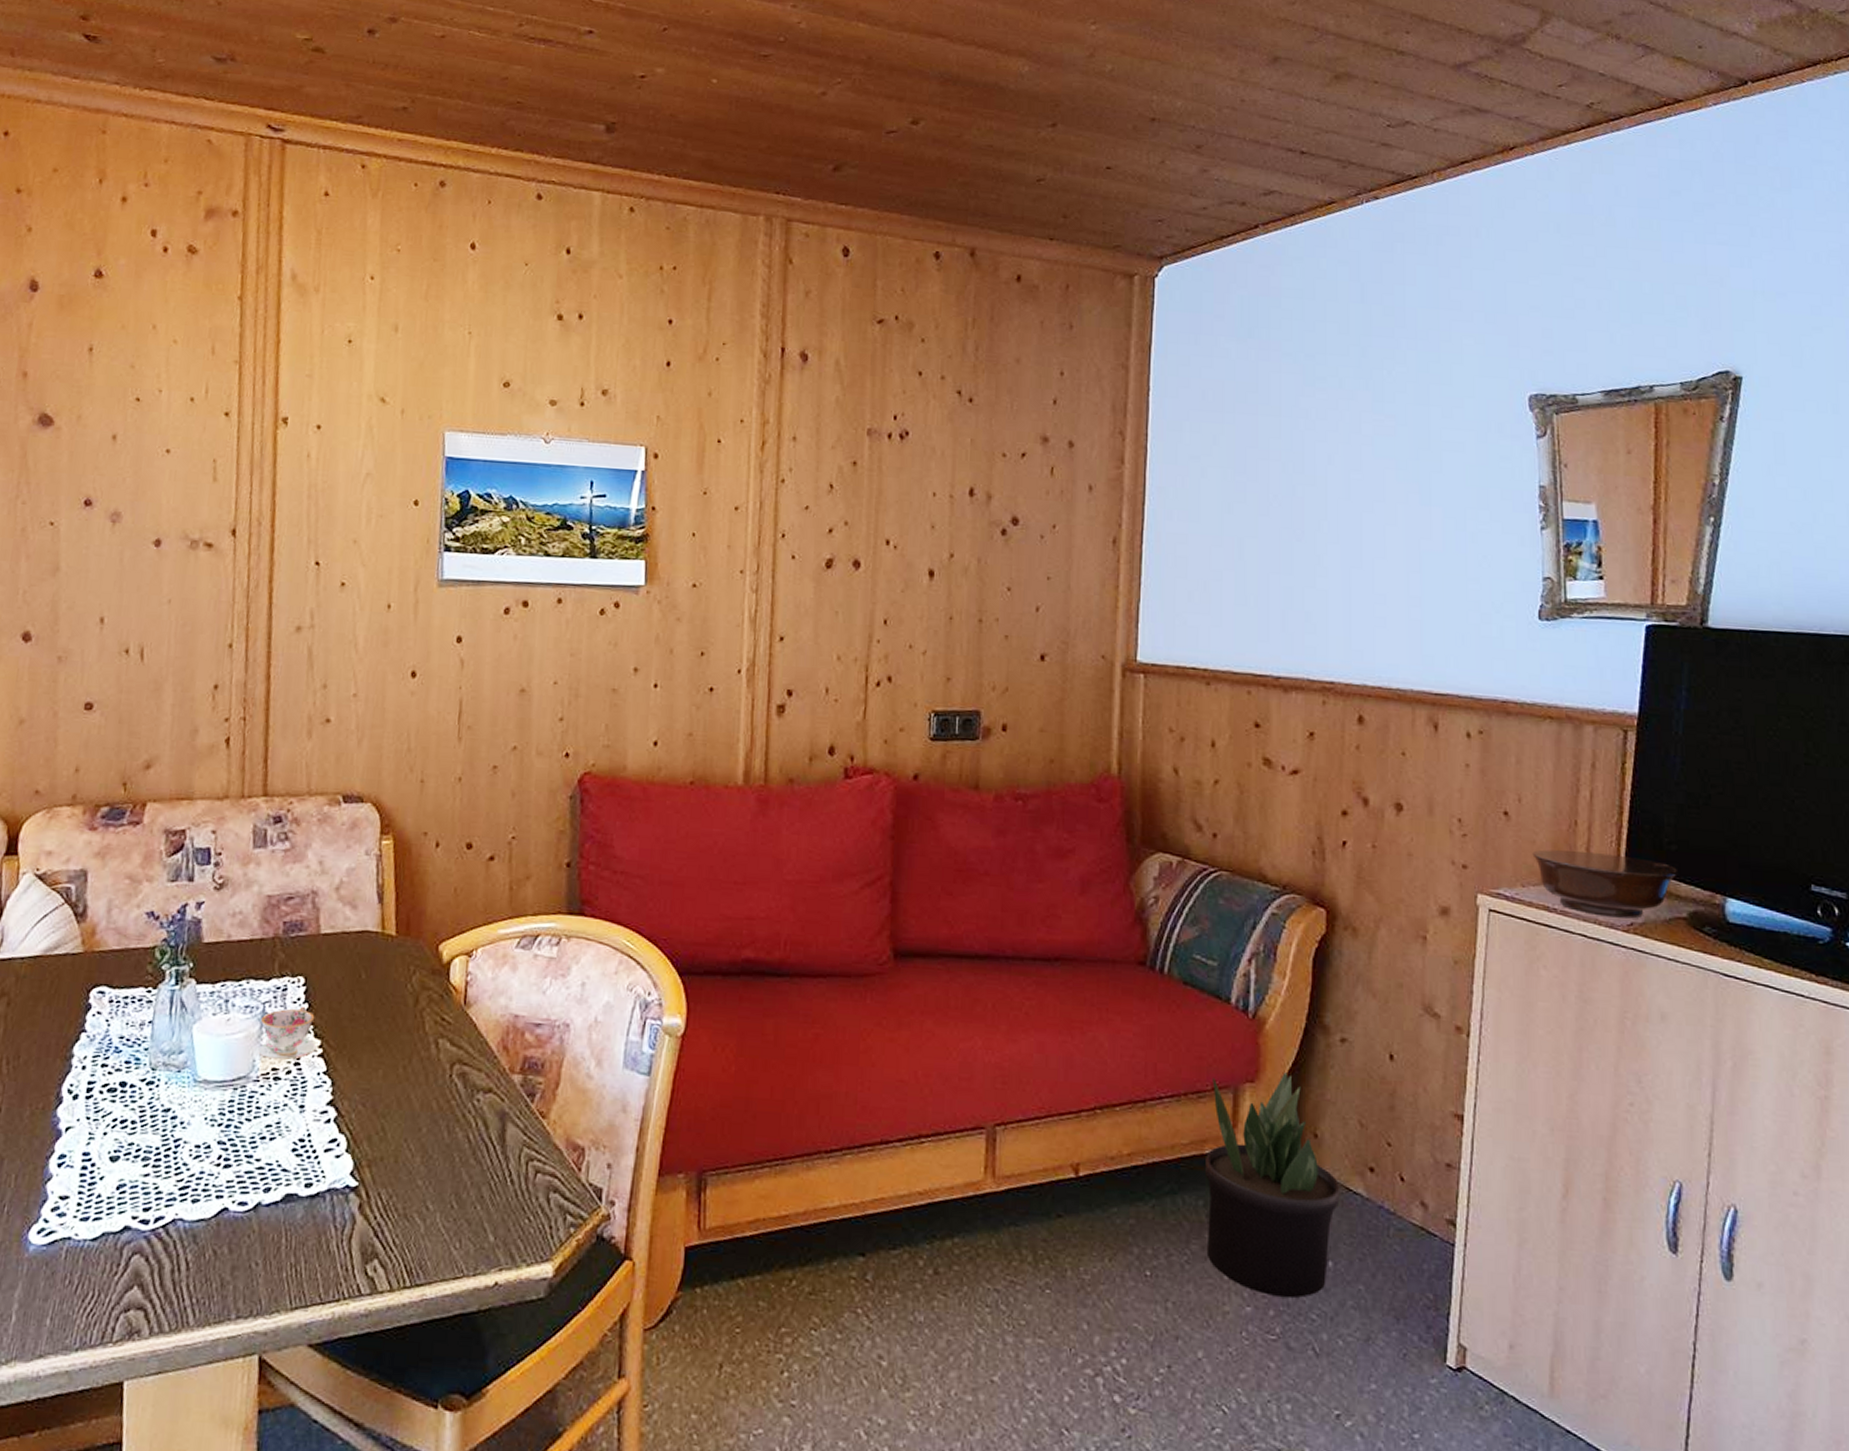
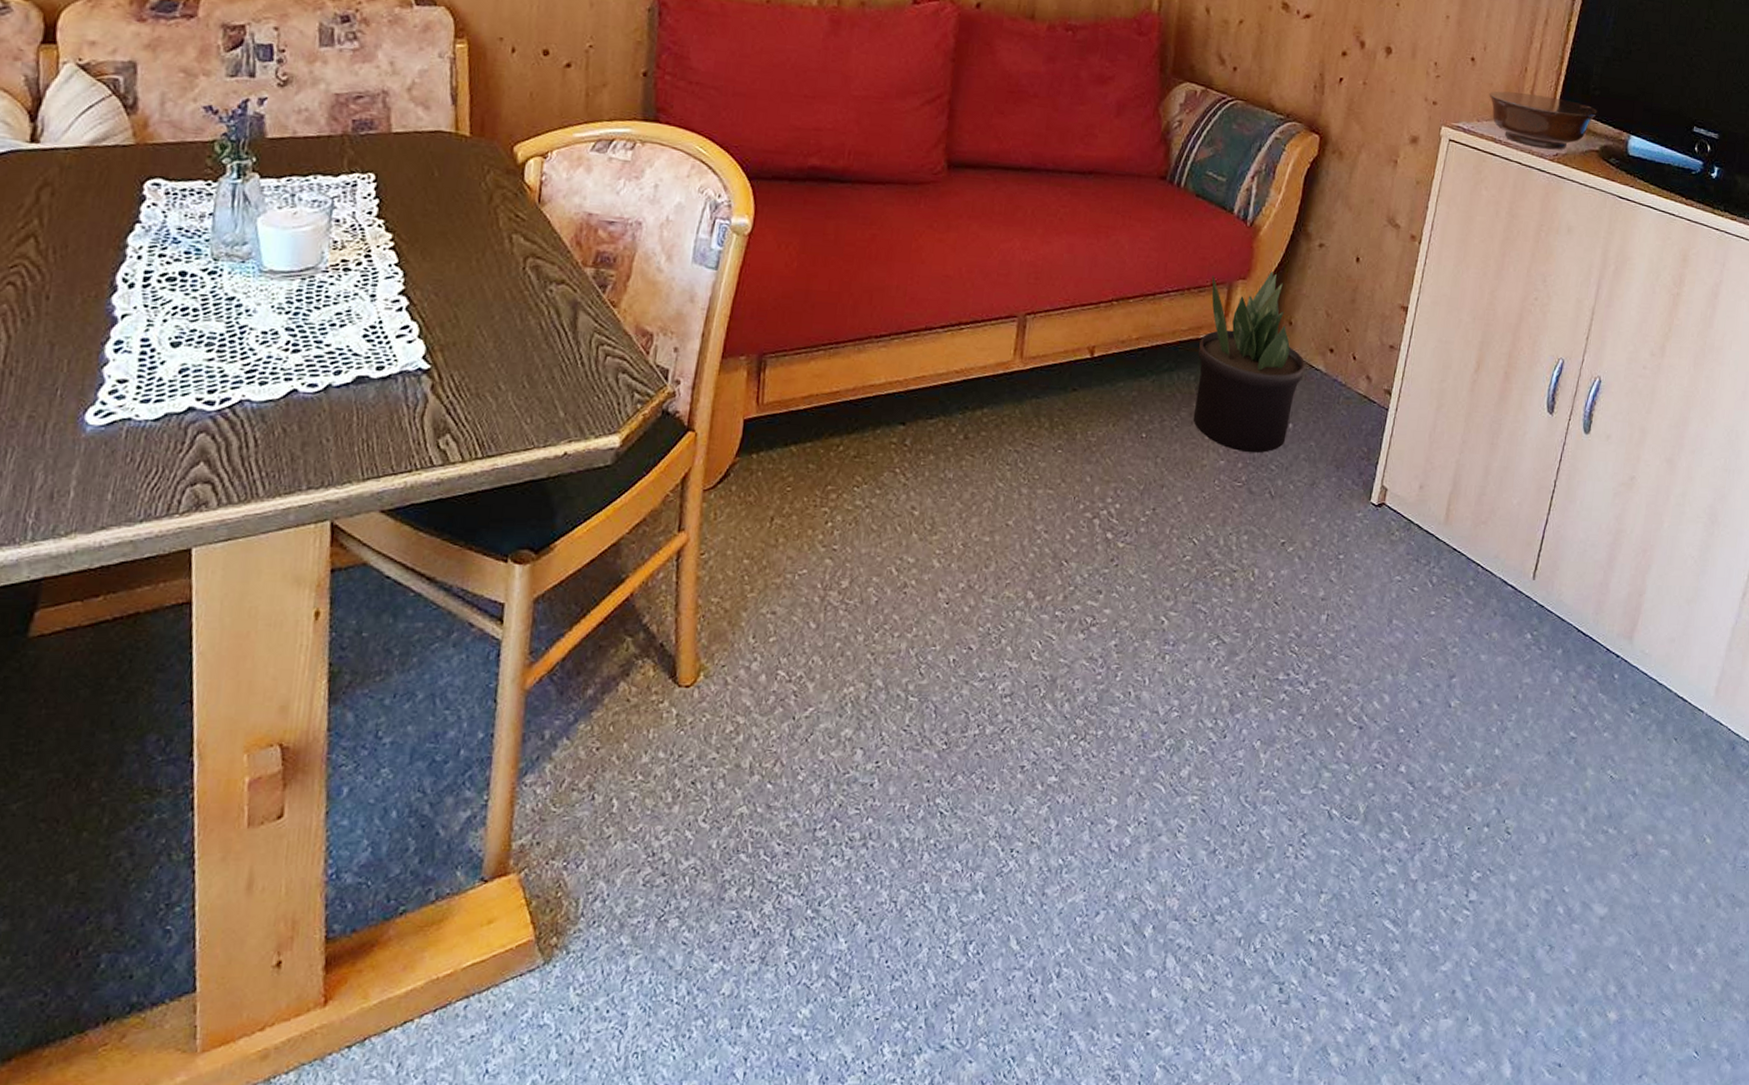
teacup: present [258,1005,317,1061] -> none [327,201,388,253]

